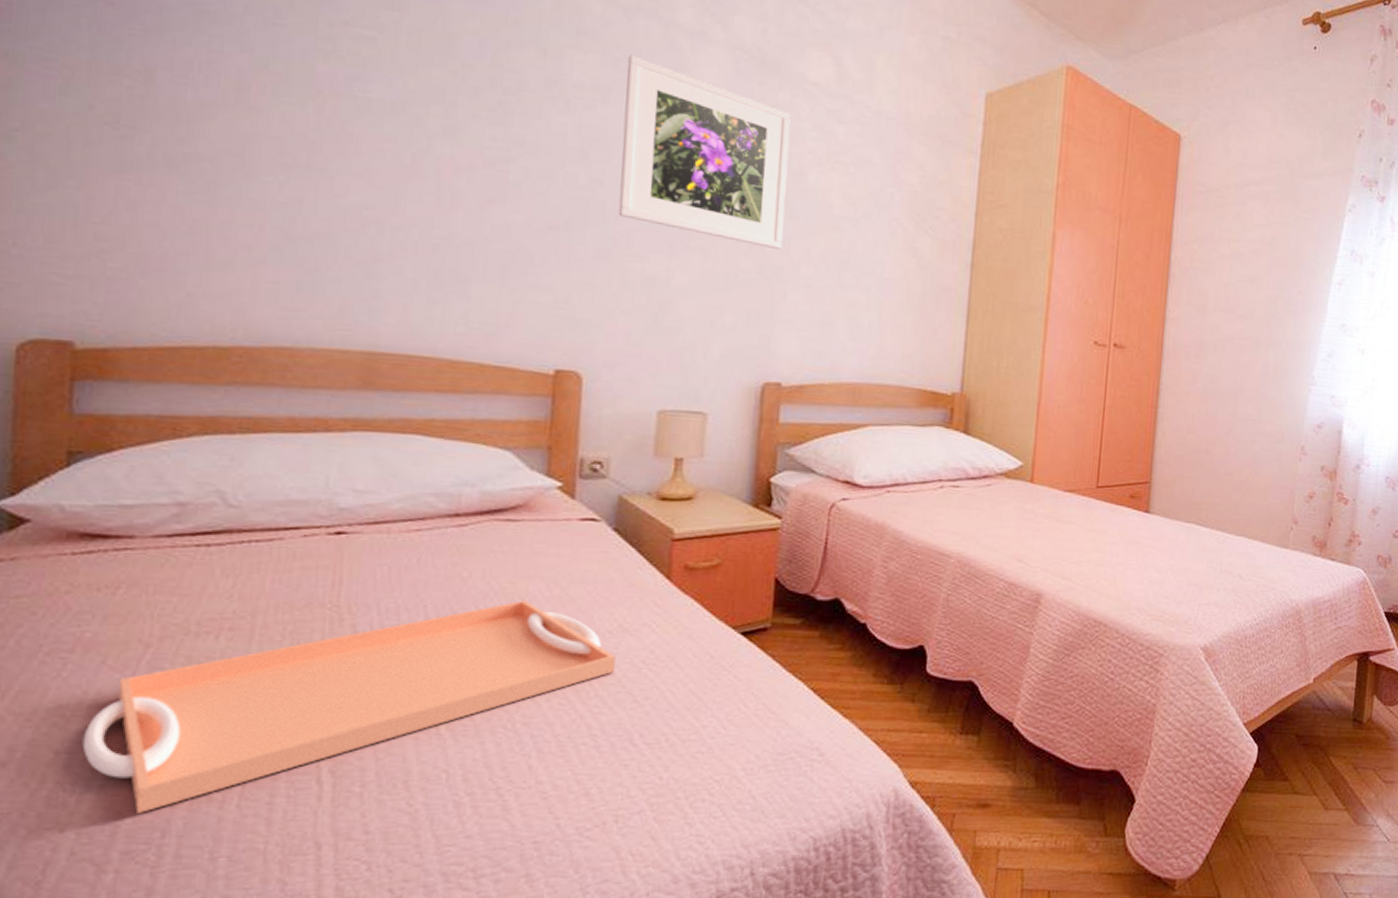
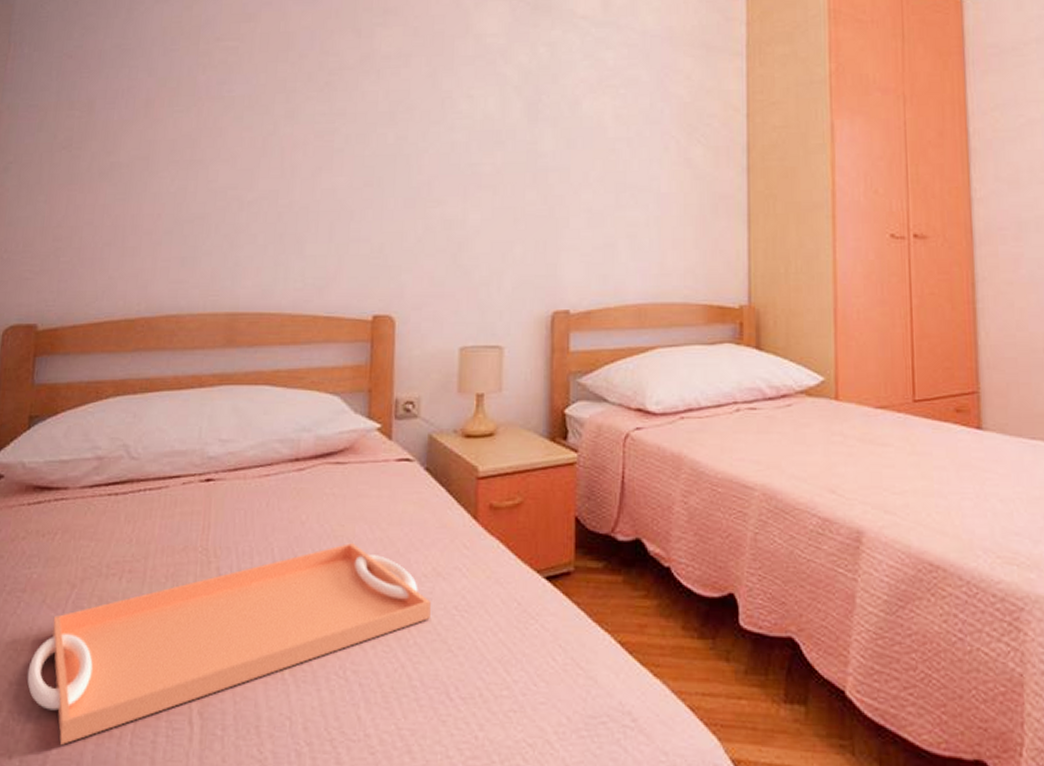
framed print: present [618,54,791,250] -> none [420,21,564,179]

